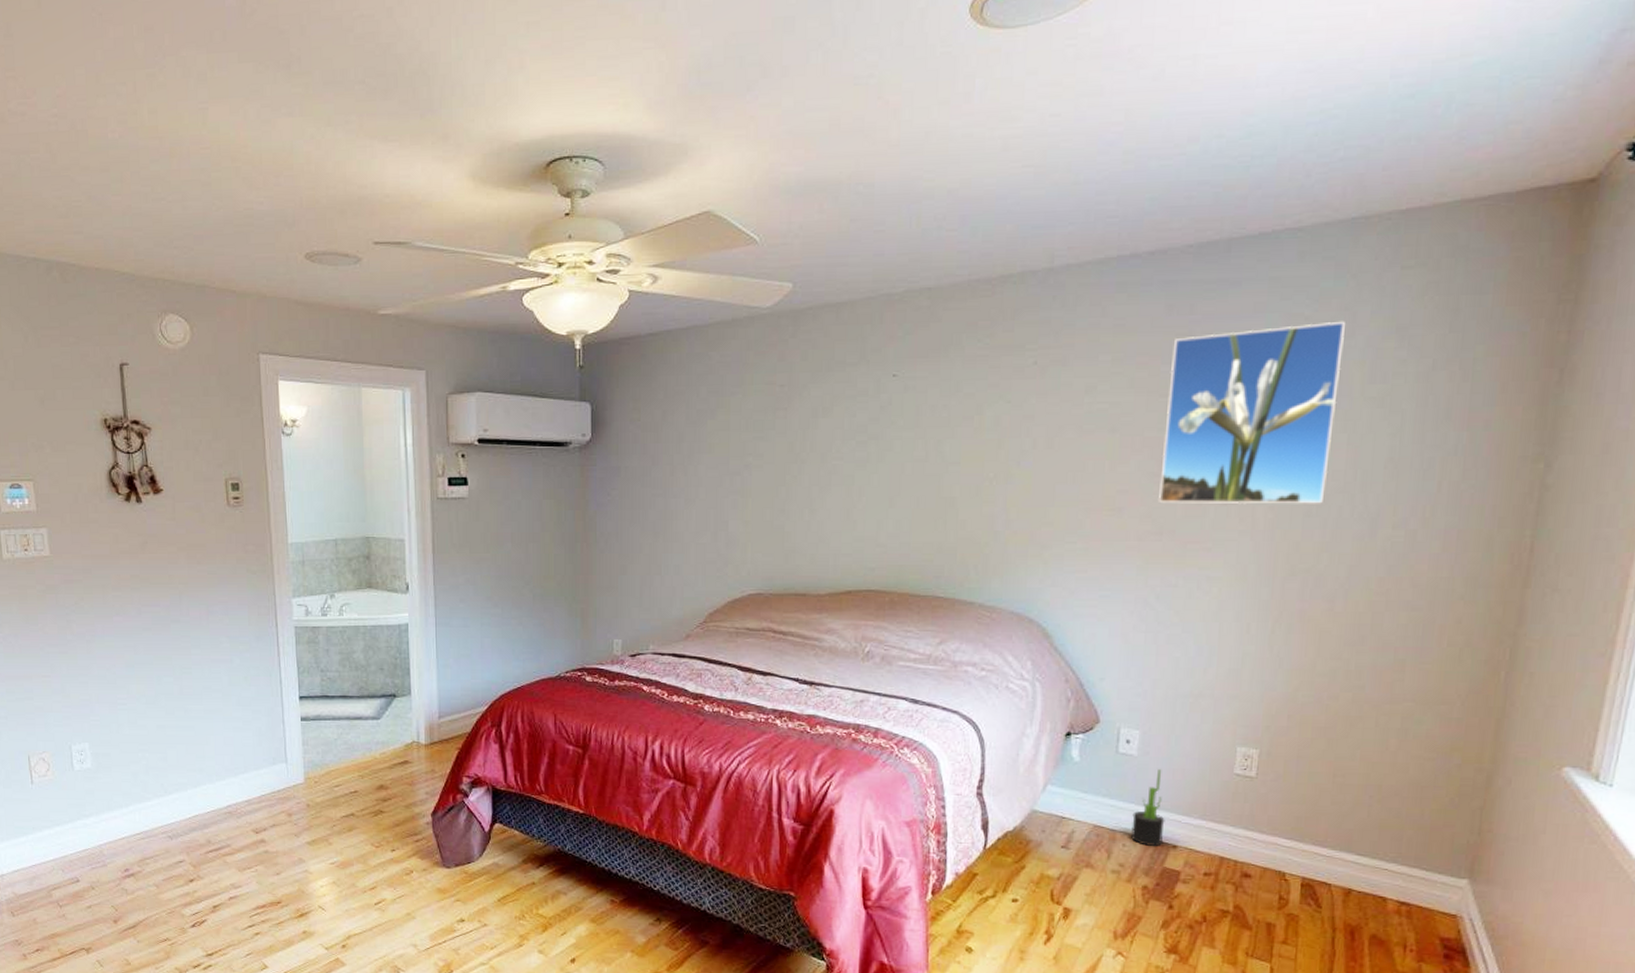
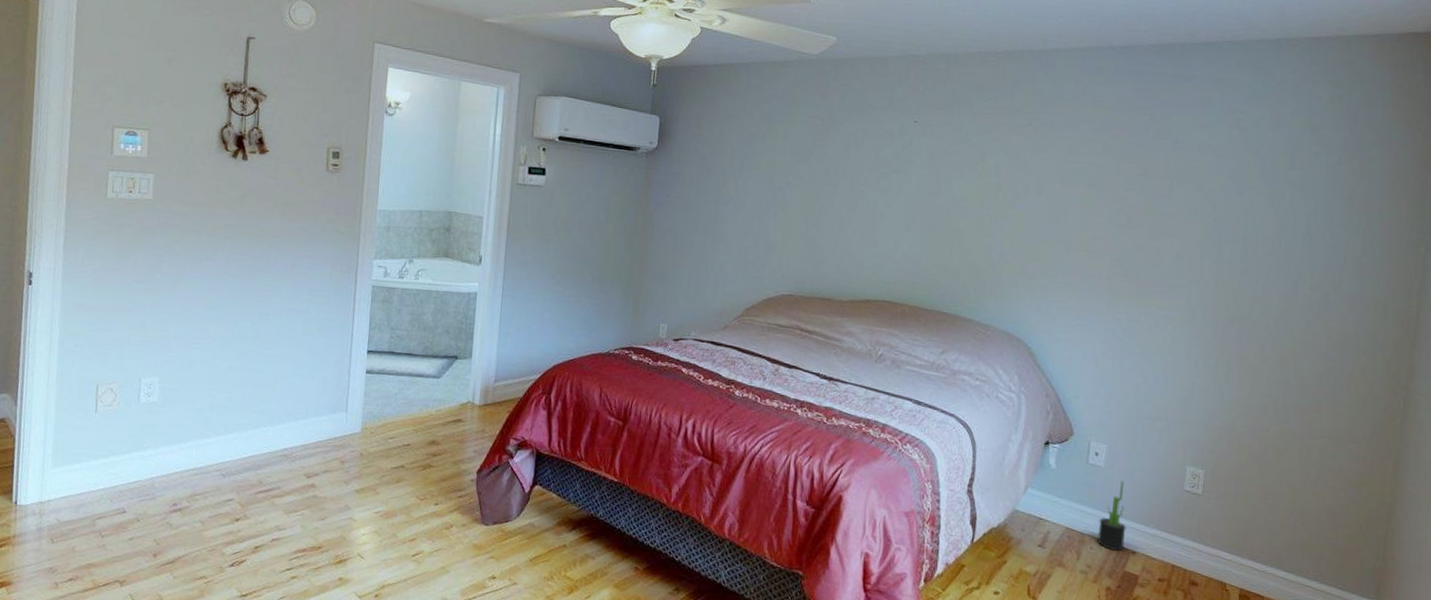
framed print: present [1159,321,1345,504] -> none [1126,117,1272,264]

